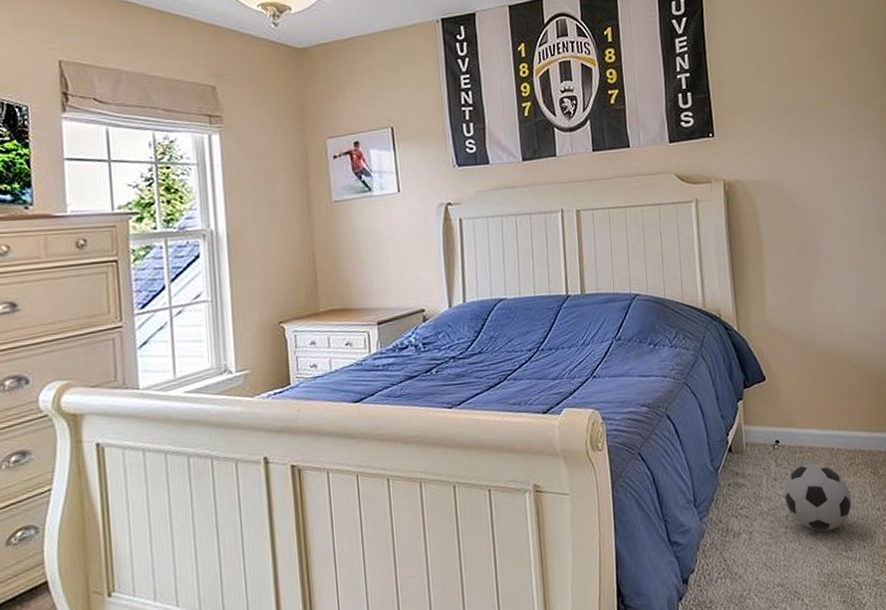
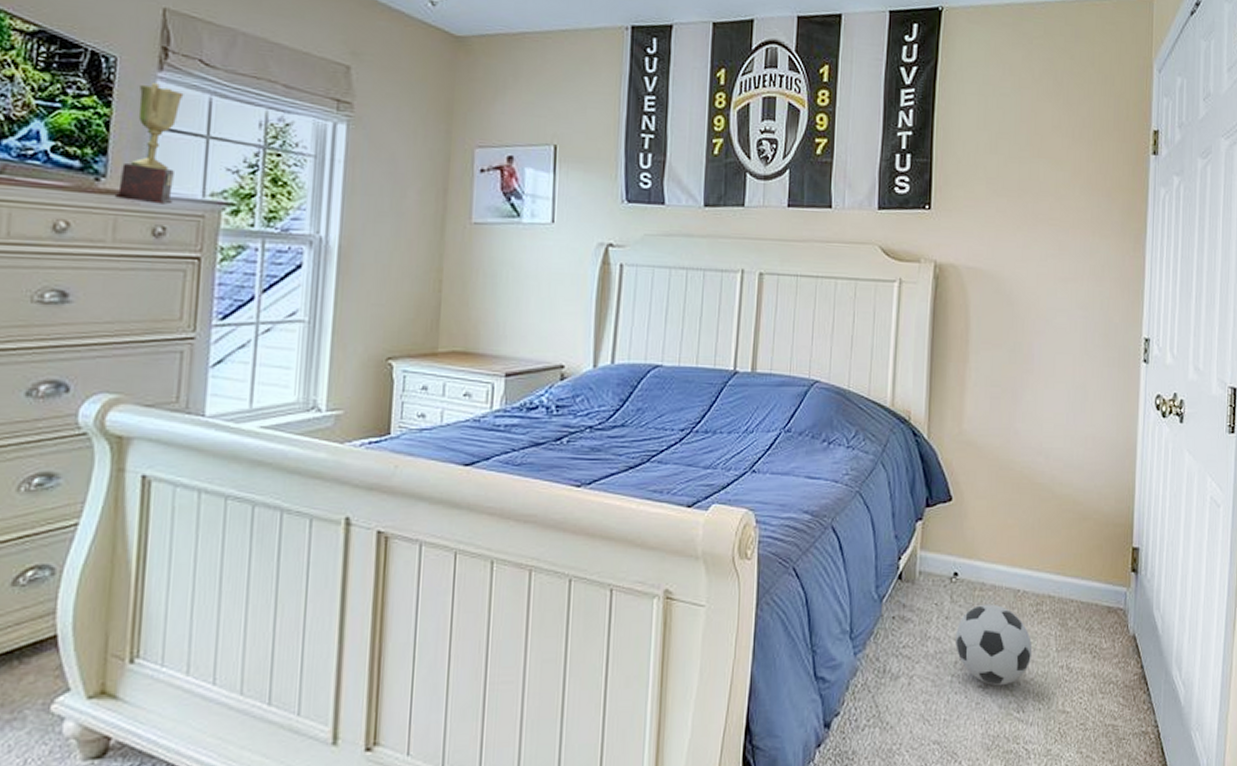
trophy cup: none [41,123,89,222] -> present [114,83,184,205]

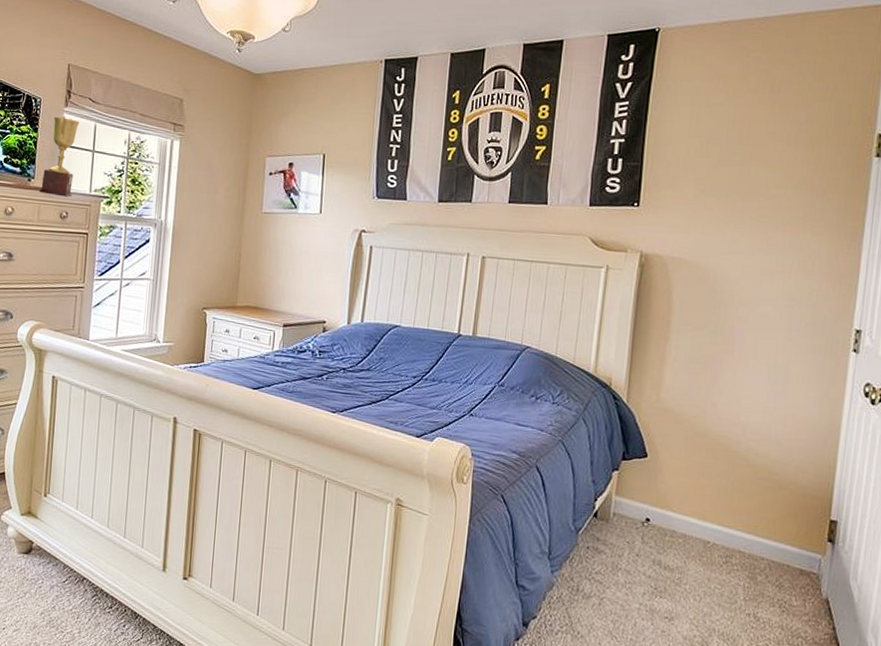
soccer ball: present [955,603,1033,685] -> none [644,548,720,621]

